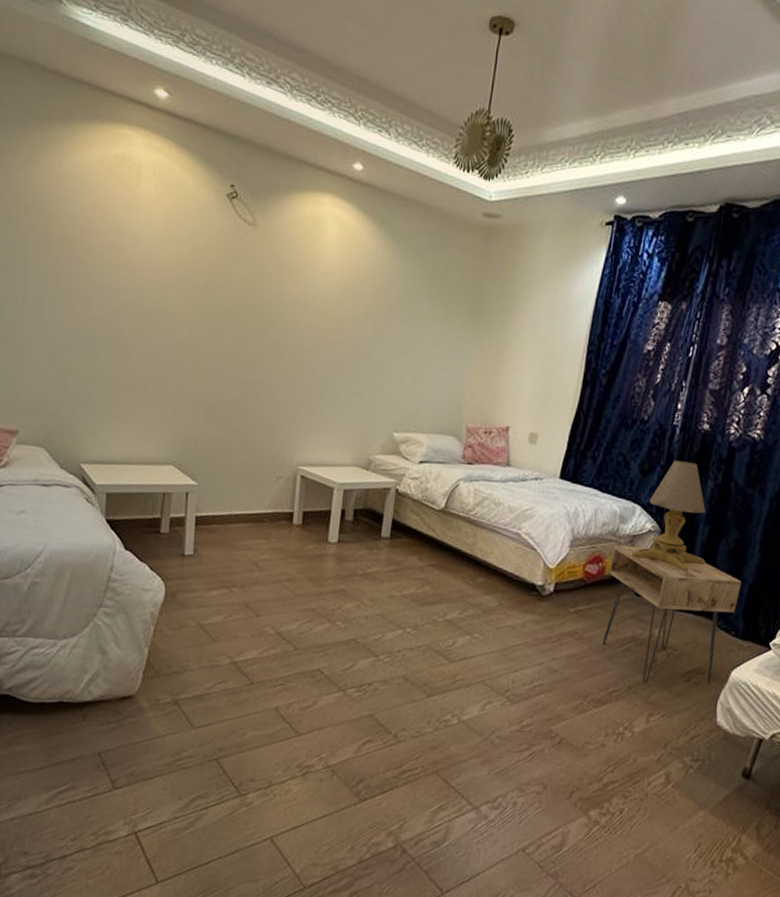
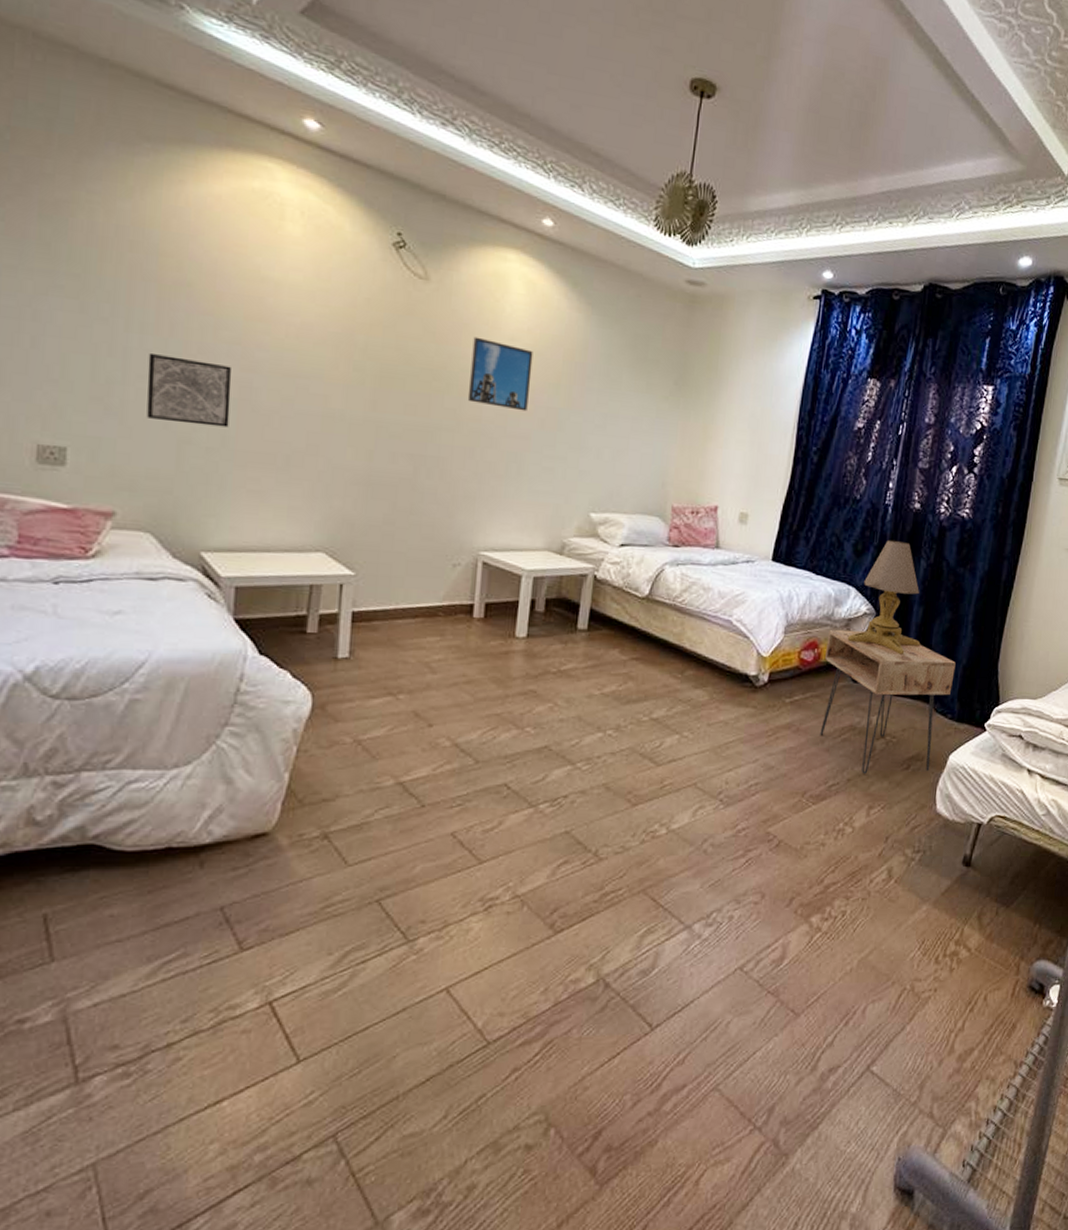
wall art: none [39,299,102,360] -> present [146,354,232,428]
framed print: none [288,275,345,341] -> present [467,336,533,412]

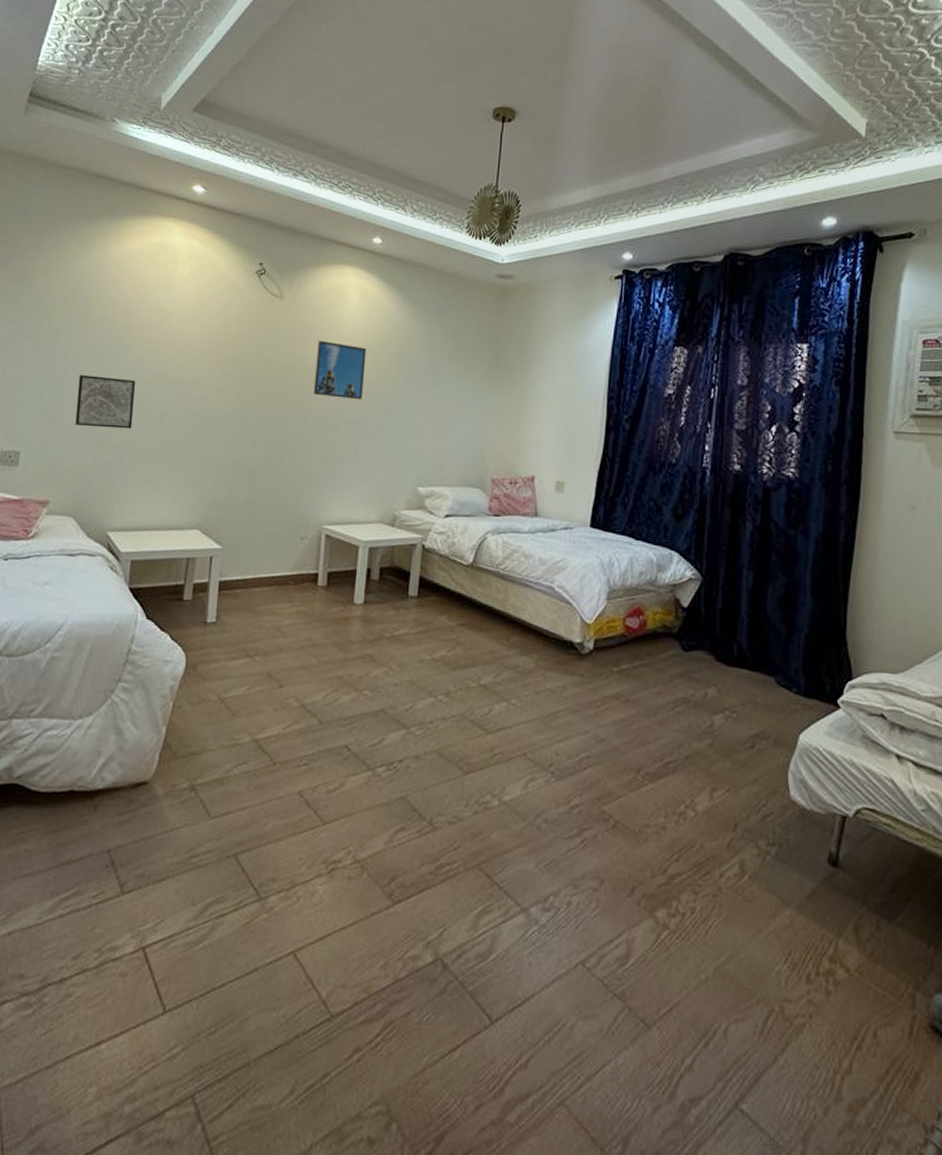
nightstand: present [820,629,956,774] -> none [650,595,796,752]
lamp: present [847,539,921,655] -> none [673,502,754,622]

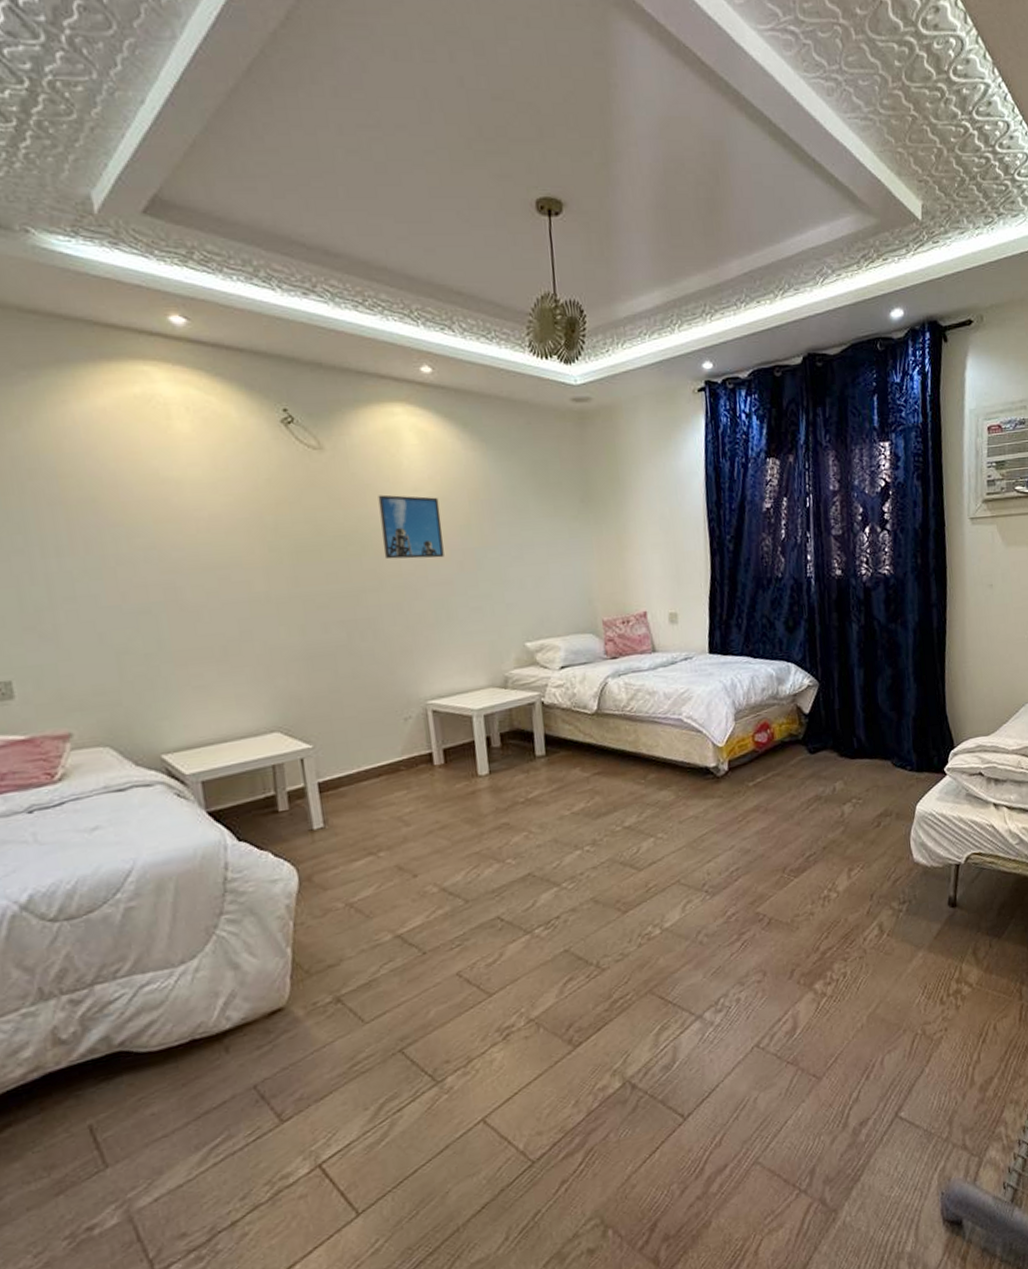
wall art: present [75,375,136,429] -> none [70,571,162,637]

